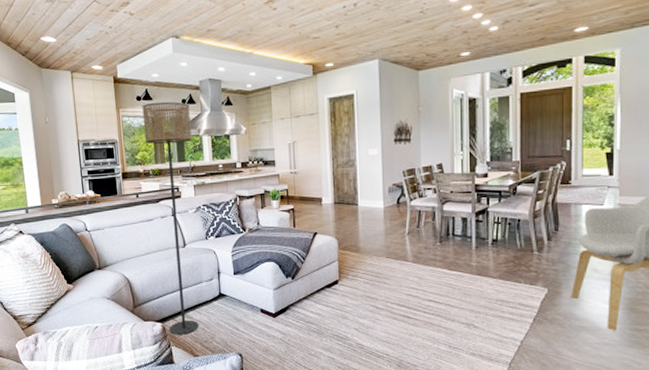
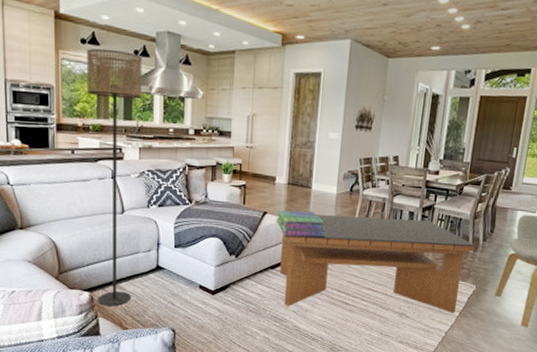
stack of books: none [327,228,378,254] -> present [276,210,326,237]
coffee table: none [334,225,540,324] -> present [280,215,476,314]

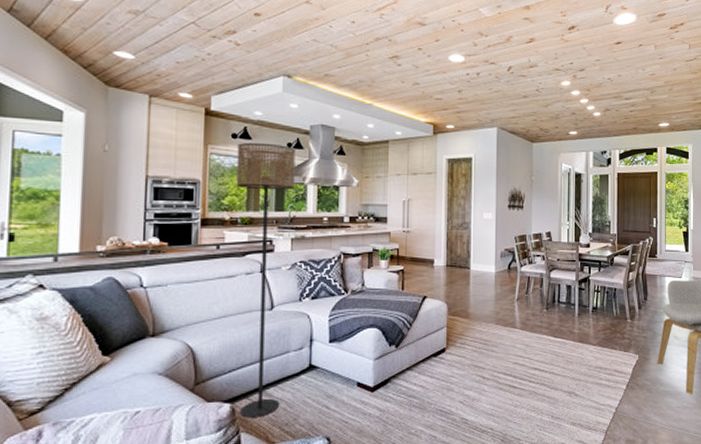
stack of books: present [276,210,326,237] -> none [436,293,488,320]
coffee table: present [280,215,476,314] -> none [443,292,633,397]

